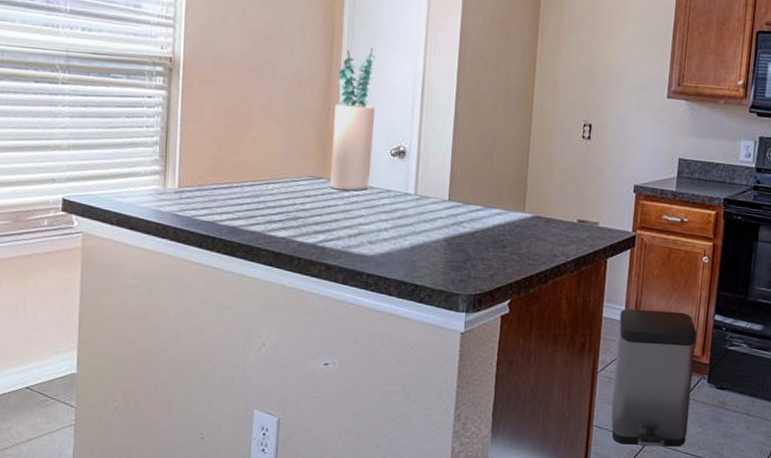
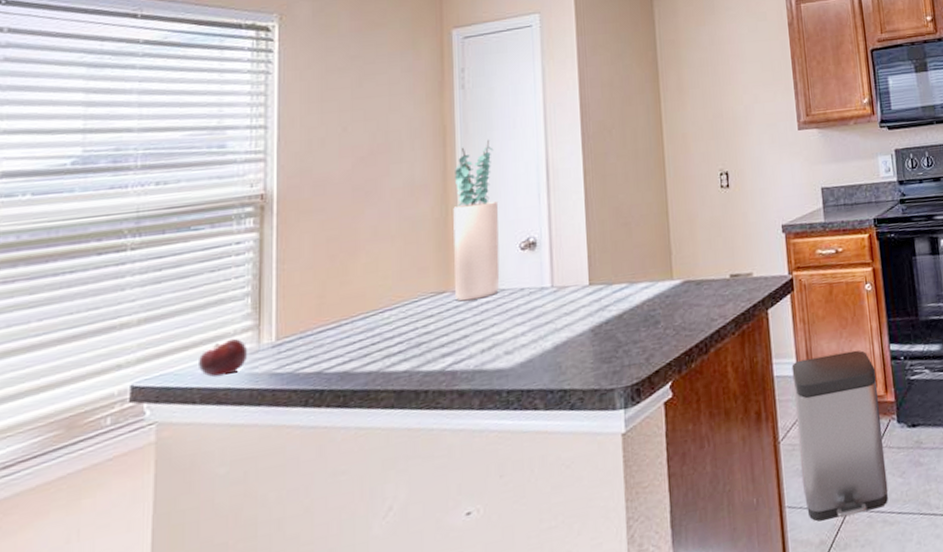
fruit: none [116,177,156,207] -> present [199,338,248,378]

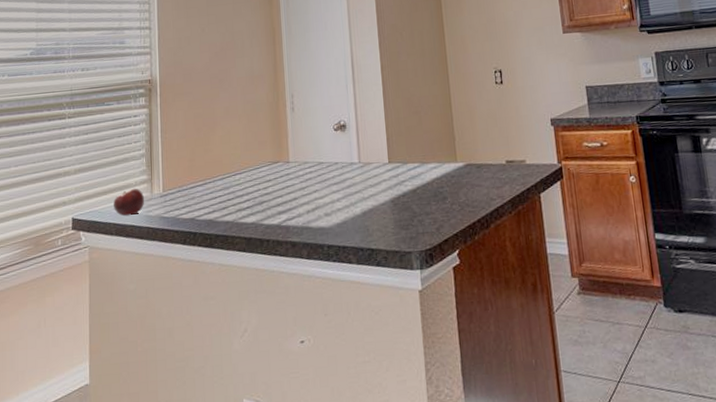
vase: present [453,140,500,302] -> none [282,40,319,171]
pedal bin: present [791,350,888,522] -> none [563,236,657,388]

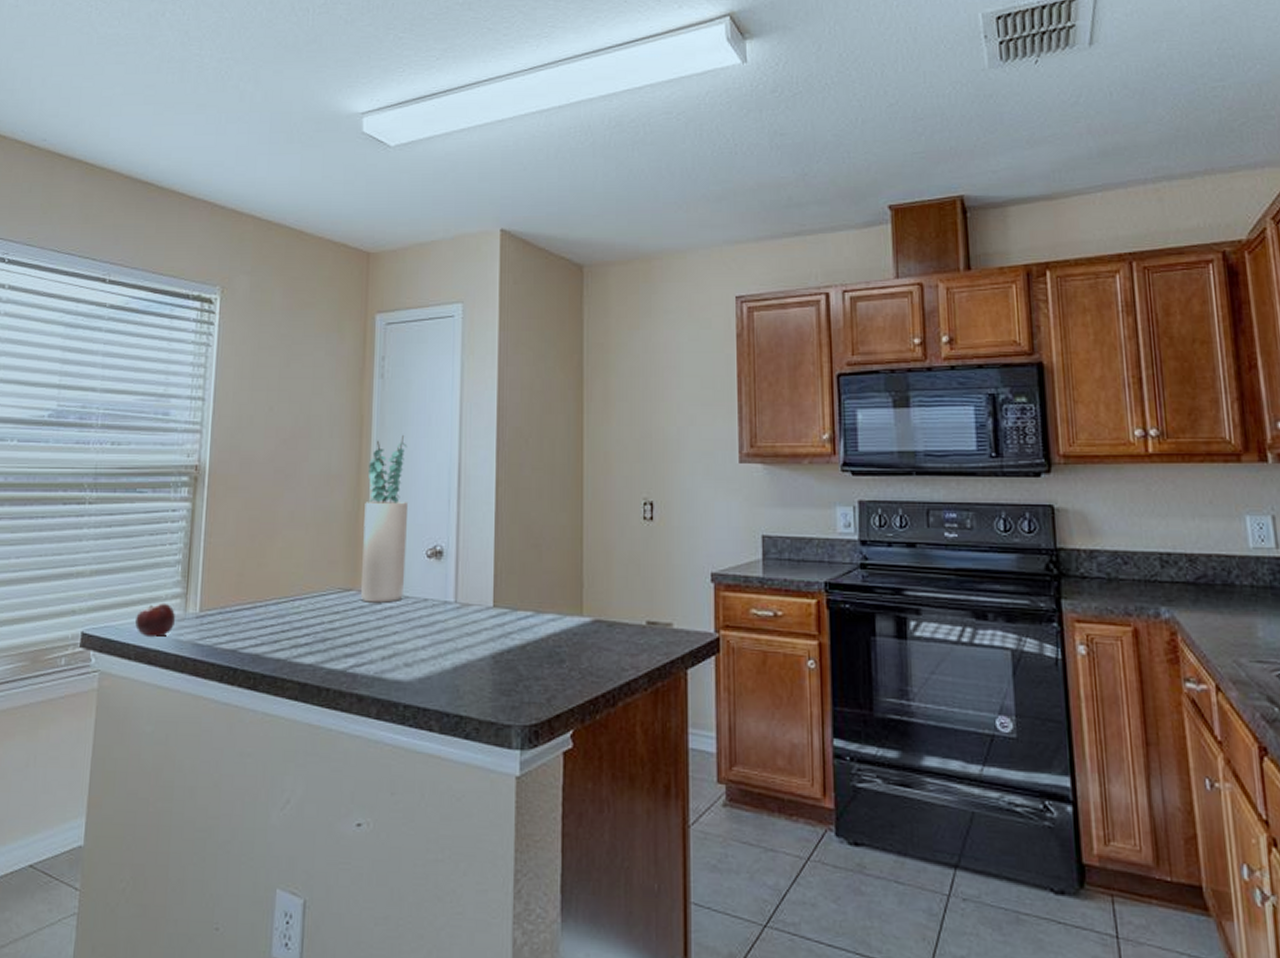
vase: none [282,40,319,171] -> present [361,435,409,603]

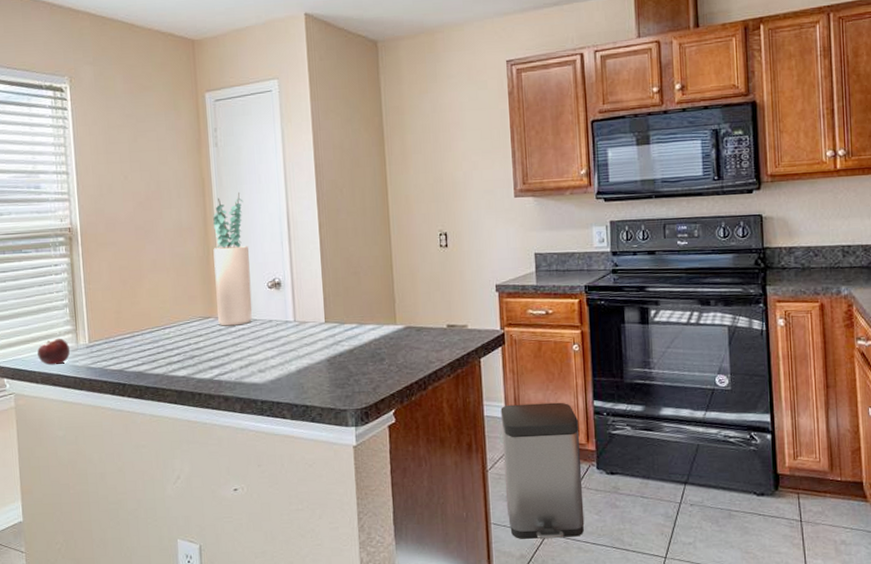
pedal bin: none [710,735,818,934] -> present [500,402,585,539]

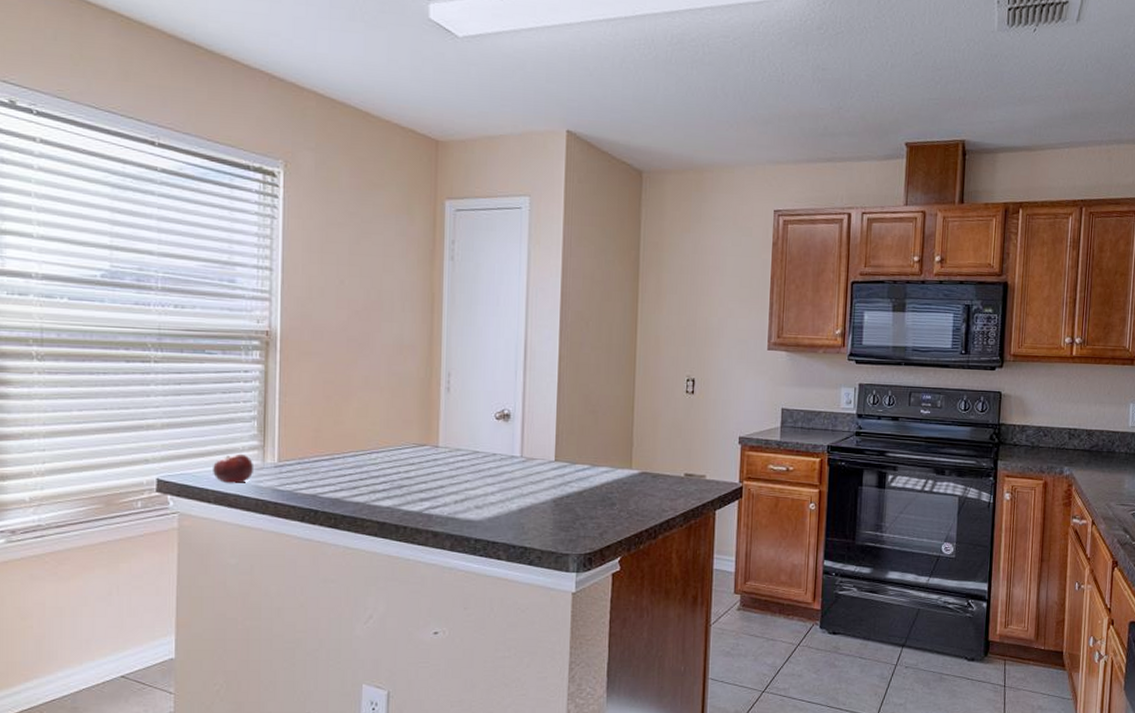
vase: present [213,193,253,326] -> none [435,313,479,457]
pedal bin: present [500,402,585,539] -> none [726,559,808,696]

